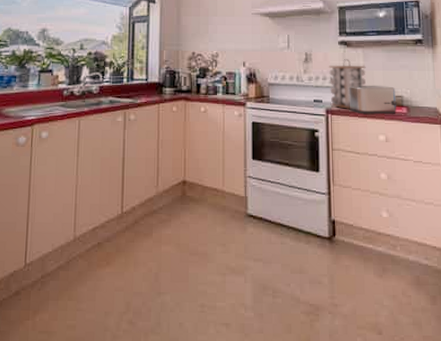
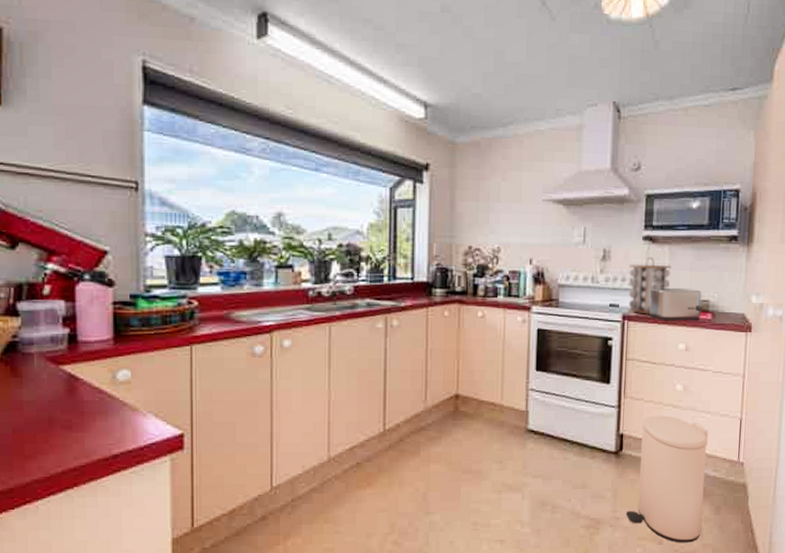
pedal bin: none [343,202,420,334] -> present [625,415,708,543]

